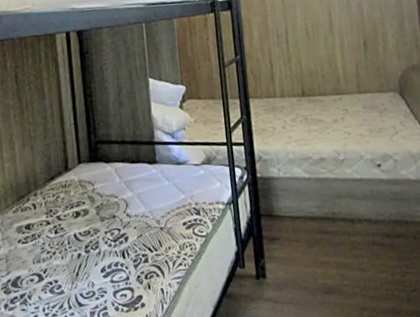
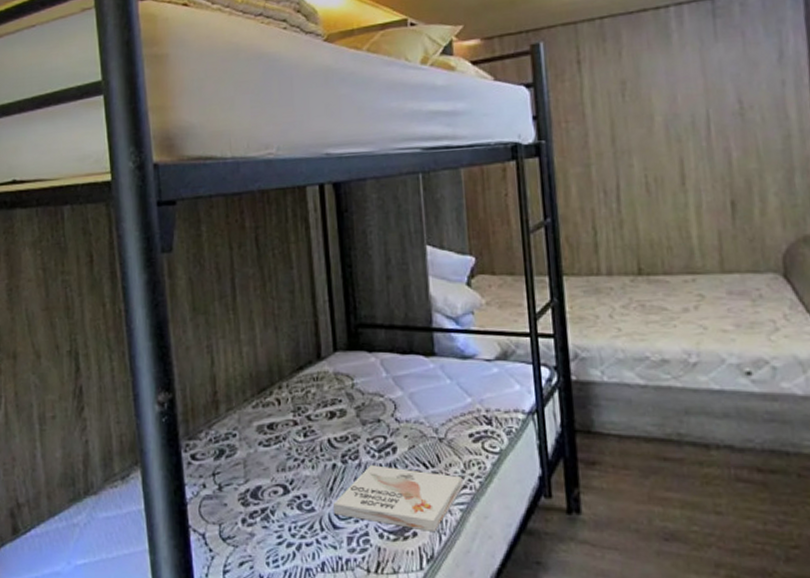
book: none [79,252,180,303] -> present [333,465,463,533]

